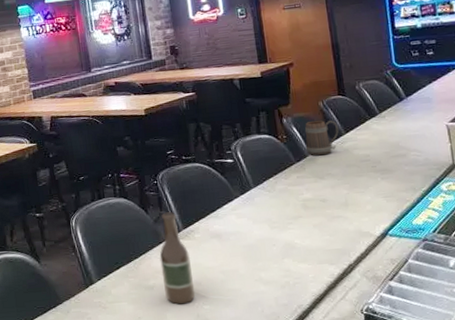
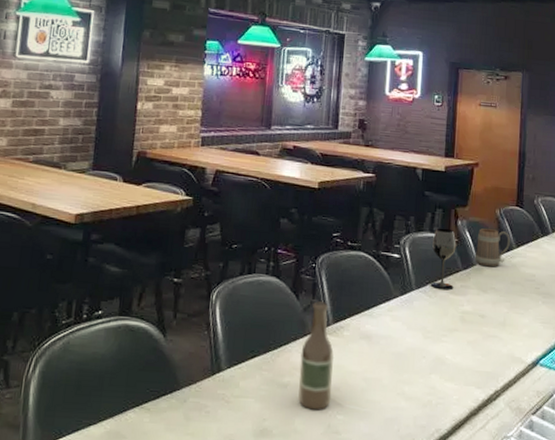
wineglass: none [261,128,291,184] -> present [430,228,457,290]

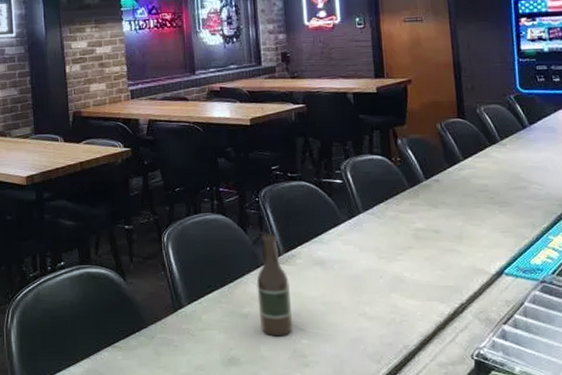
wineglass: present [430,228,457,290] -> none [374,148,403,210]
beer mug: present [474,228,510,268] -> none [420,144,456,182]

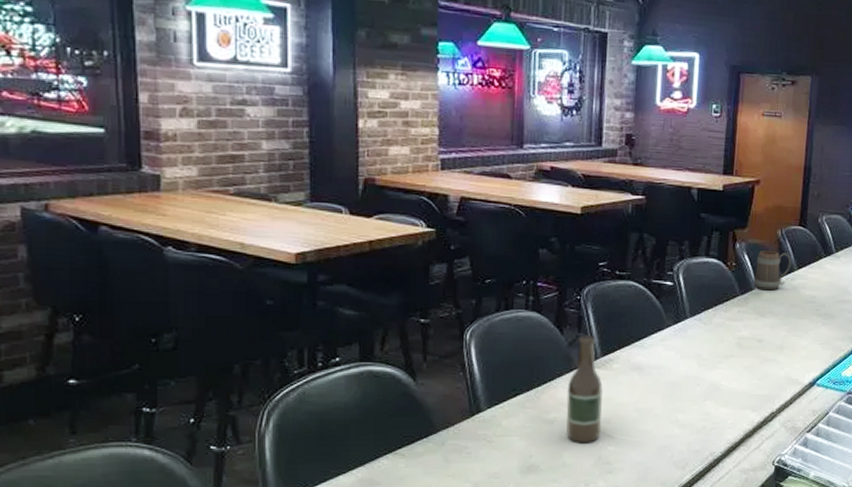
beer mug: none [420,144,456,182] -> present [753,251,792,291]

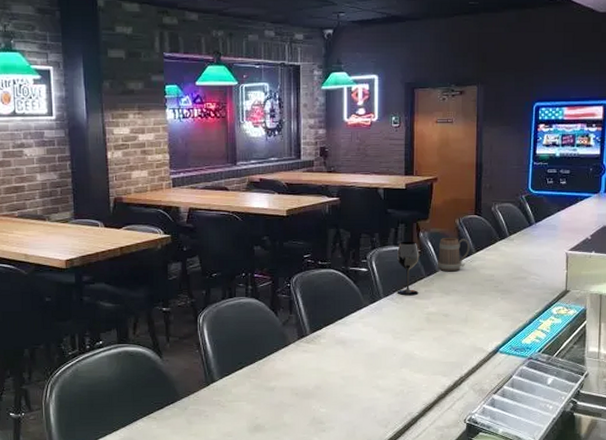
beer bottle: present [566,335,604,443] -> none [284,316,314,407]
wineglass: none [705,252,734,317] -> present [397,241,419,296]

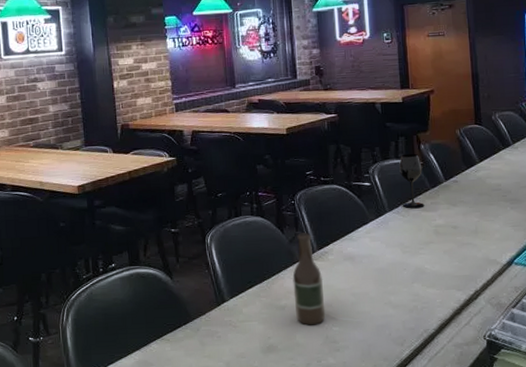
beer bottle: none [284,316,314,407] -> present [292,232,326,325]
beer mug: present [437,238,470,272] -> none [440,148,473,183]

